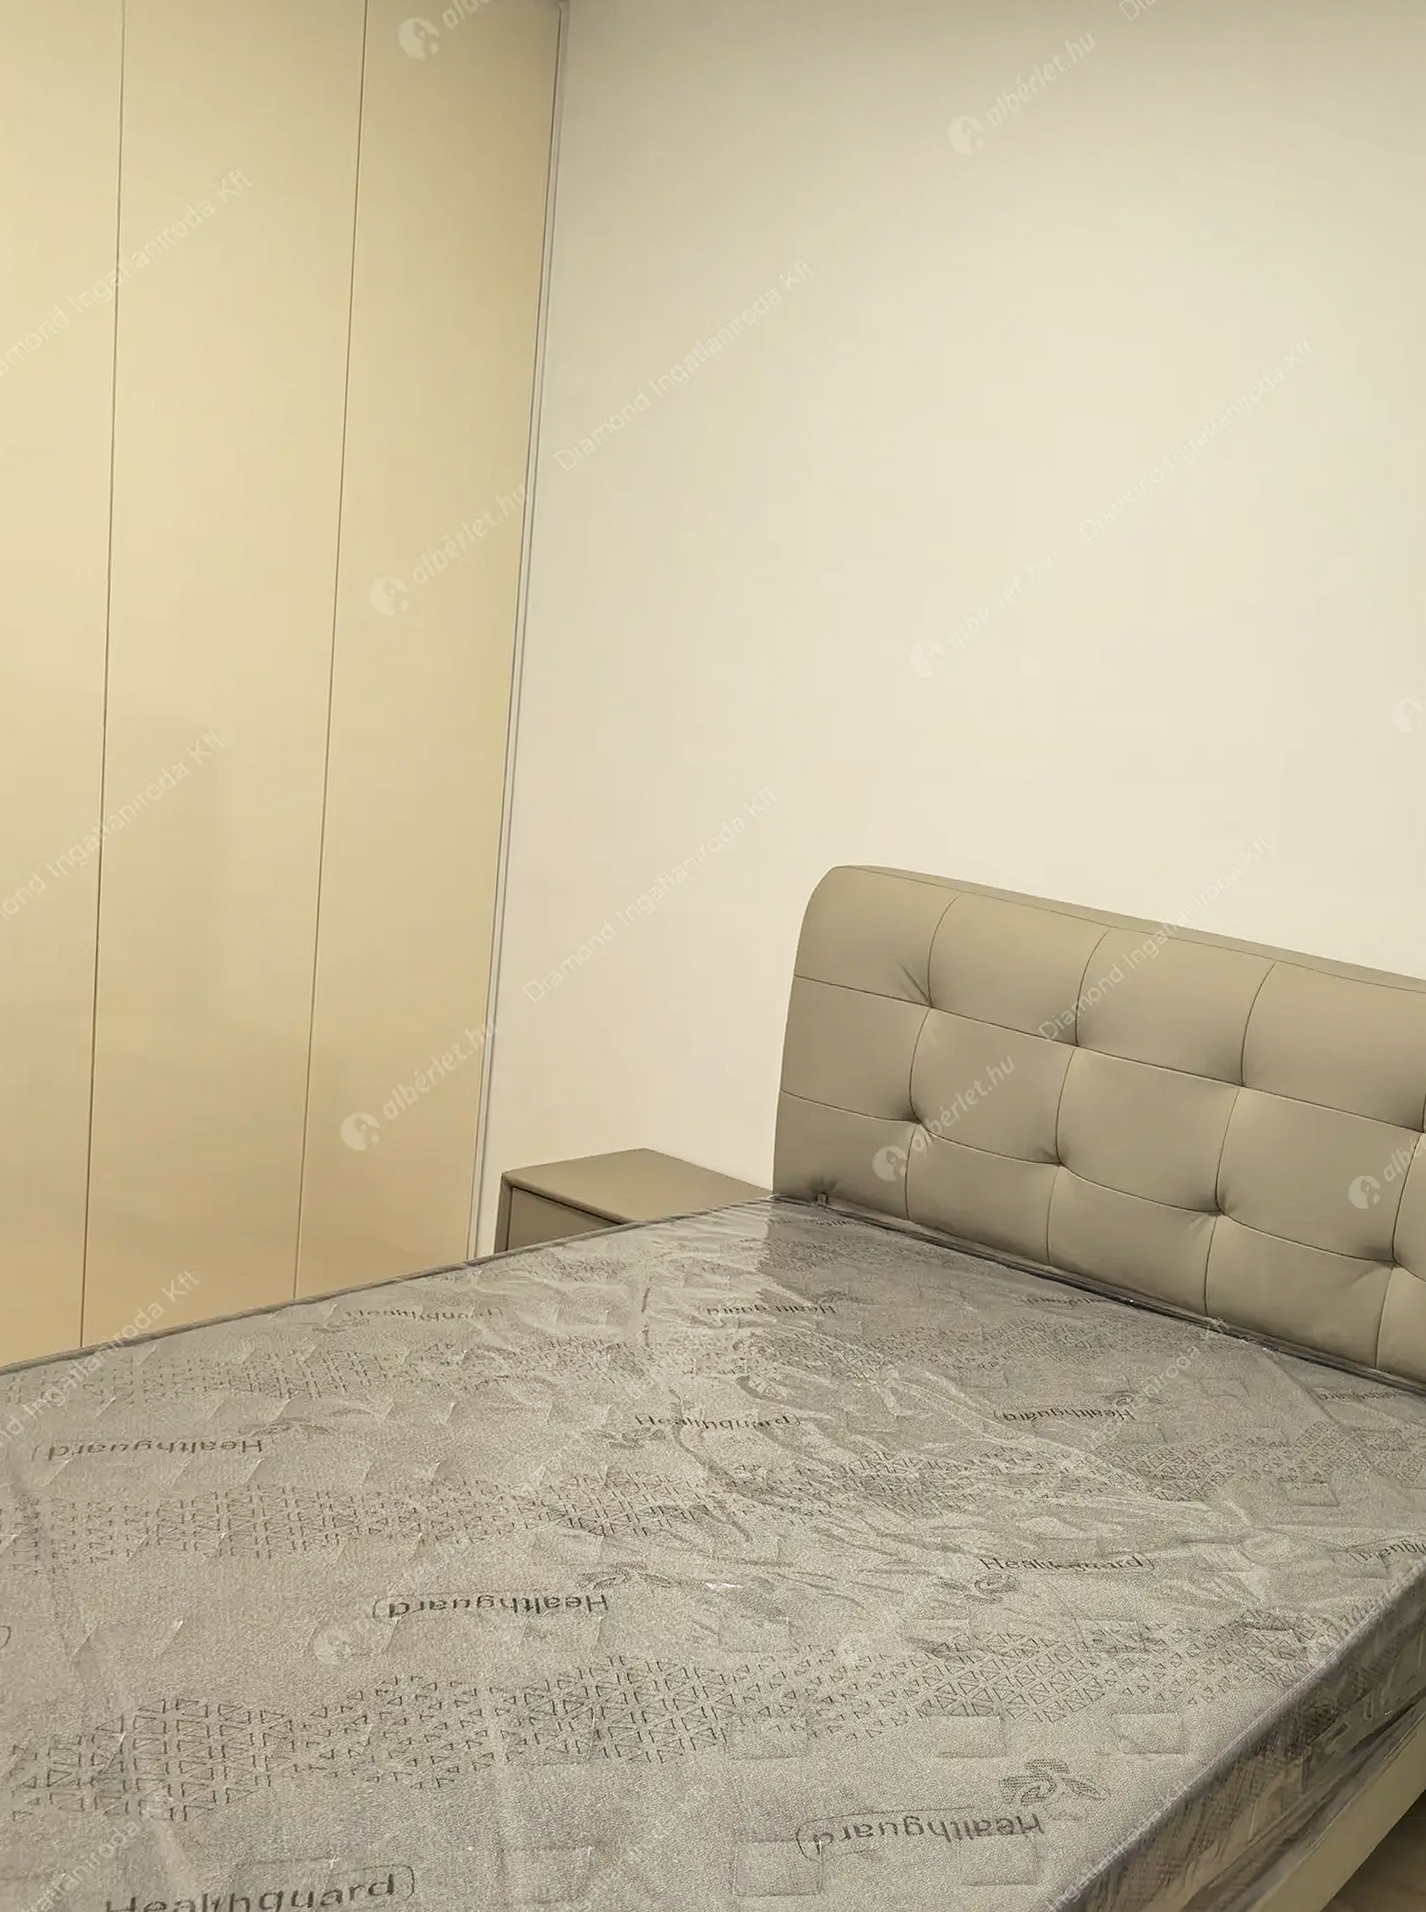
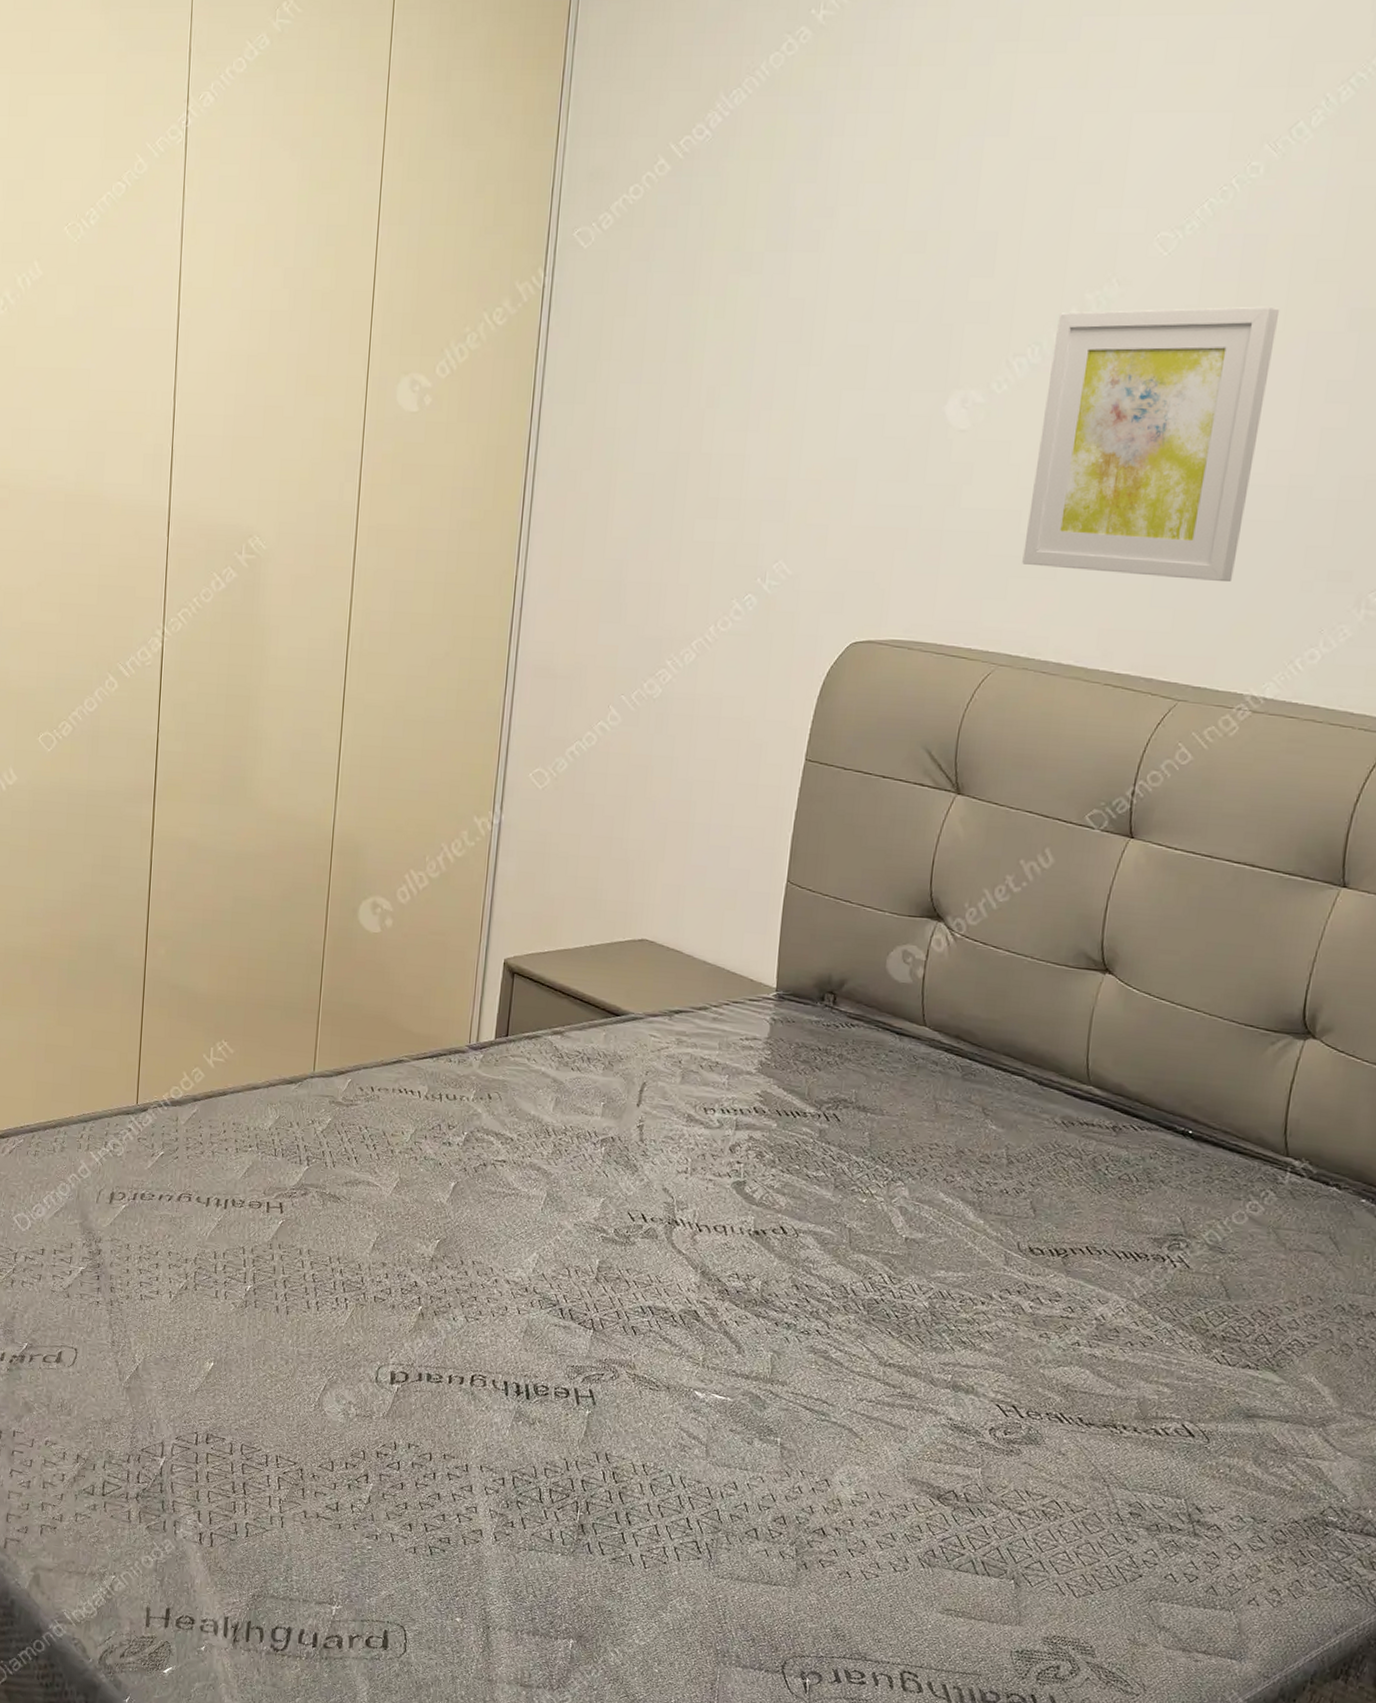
wall art: none [980,581,1180,825] -> present [1022,306,1280,581]

